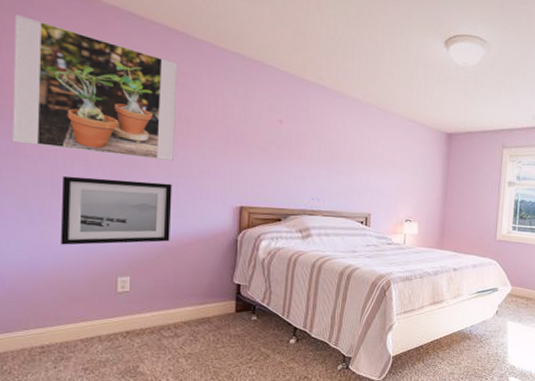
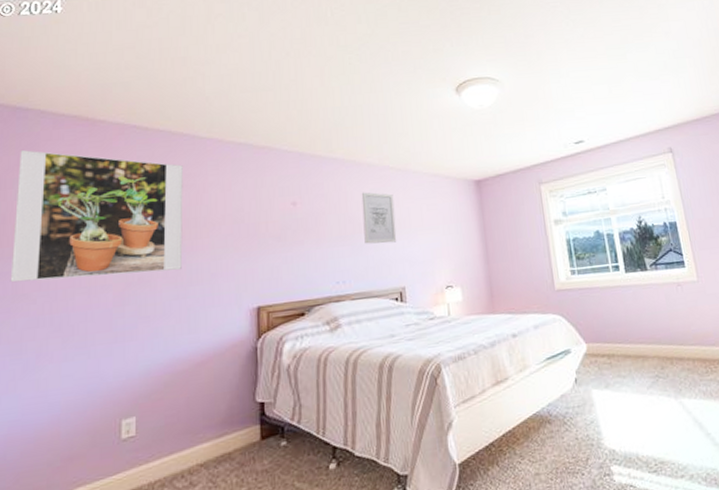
wall art: present [60,175,172,245] -> none [58,295,182,392]
wall art: none [341,123,372,174] -> present [361,192,397,244]

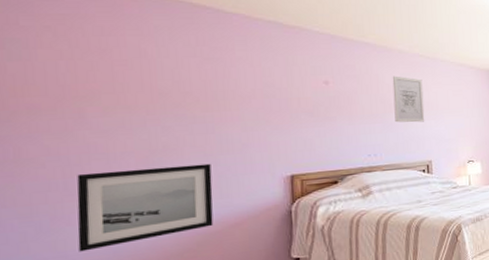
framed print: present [10,150,183,283] -> none [8,9,211,147]
wall art: none [58,295,182,392] -> present [76,163,214,252]

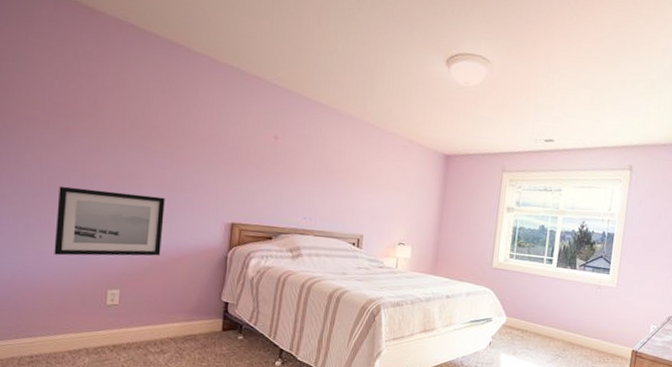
wall art: present [392,76,425,123] -> none [334,141,368,195]

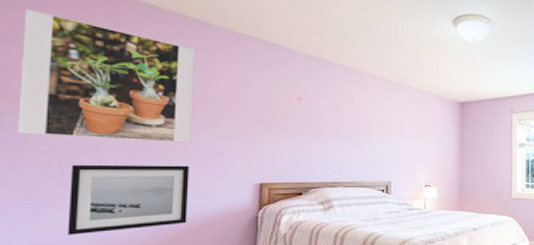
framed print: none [12,25,176,175] -> present [17,9,195,144]

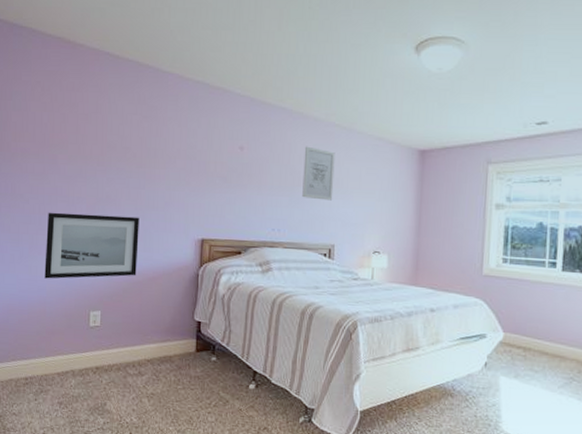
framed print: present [17,9,195,144] -> none [10,66,147,195]
wall art: none [360,98,389,144] -> present [302,146,335,201]

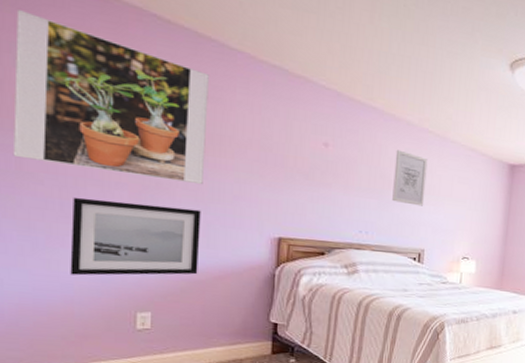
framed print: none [10,66,147,195] -> present [12,9,209,185]

